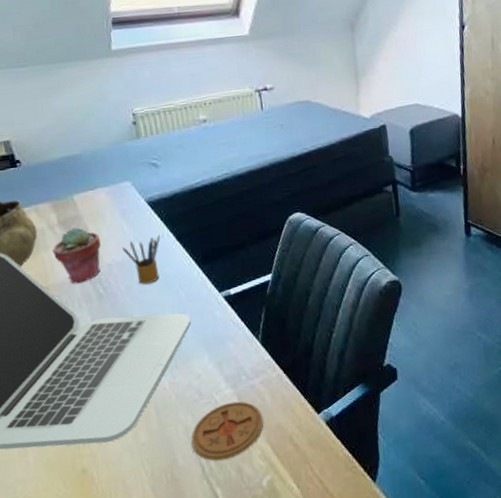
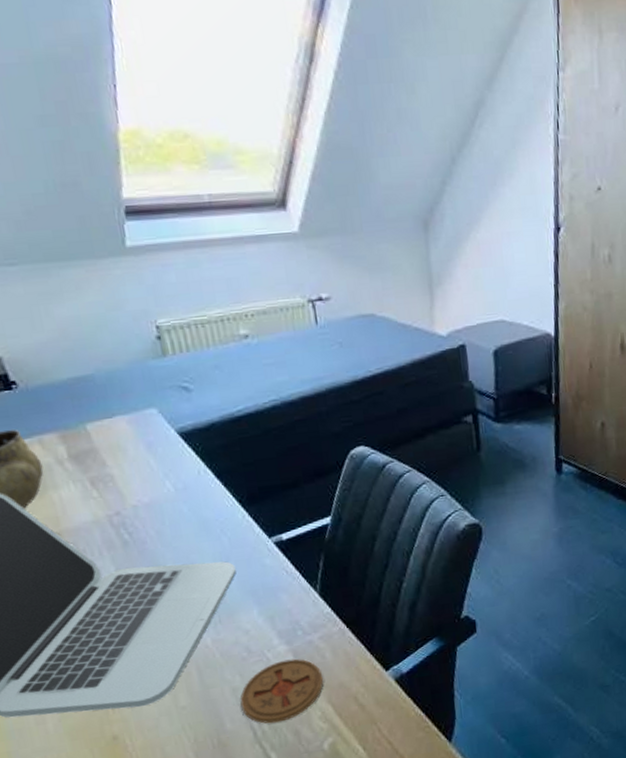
potted succulent: present [52,227,101,284] -> none [63,462,125,529]
pencil box: present [122,235,161,285] -> none [150,472,197,529]

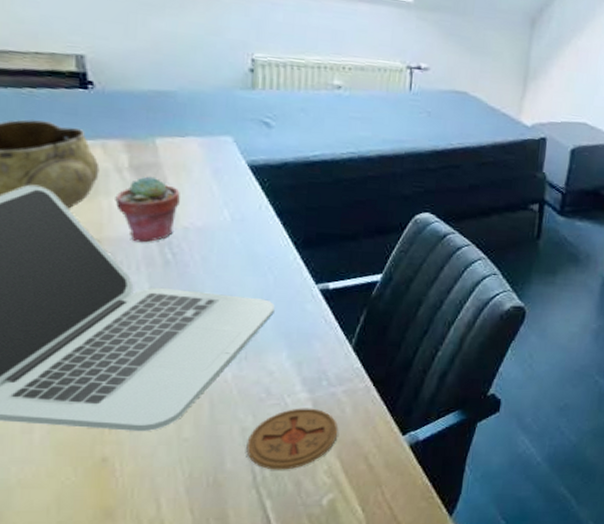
potted succulent: none [63,462,125,529] -> present [115,176,180,243]

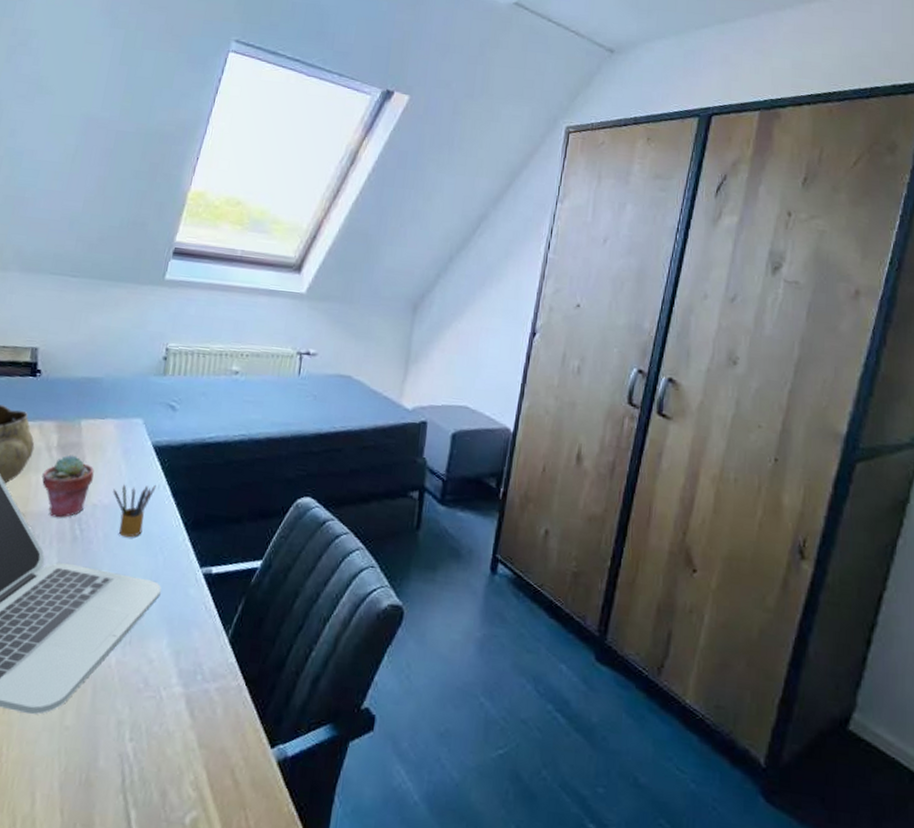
pencil box: none [206,206,257,259] -> present [113,484,156,538]
coaster: present [246,408,338,470] -> none [119,703,208,776]

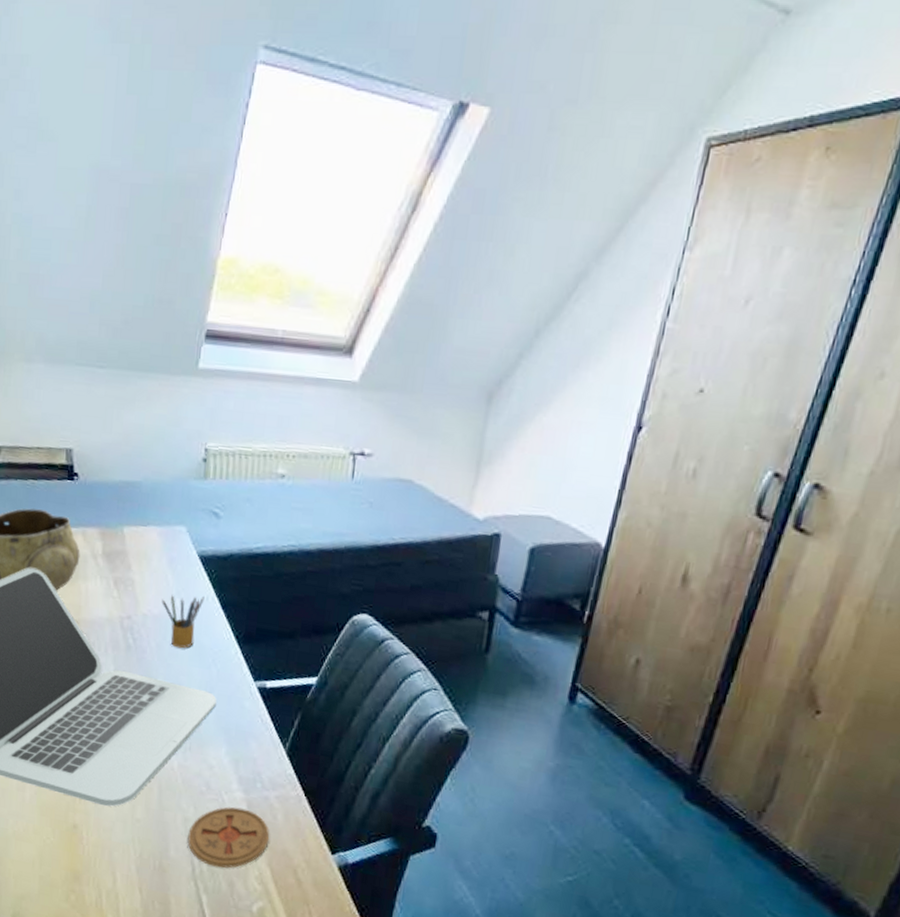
potted succulent: present [42,454,94,518] -> none [91,563,141,626]
coaster: none [119,703,208,776] -> present [187,807,270,869]

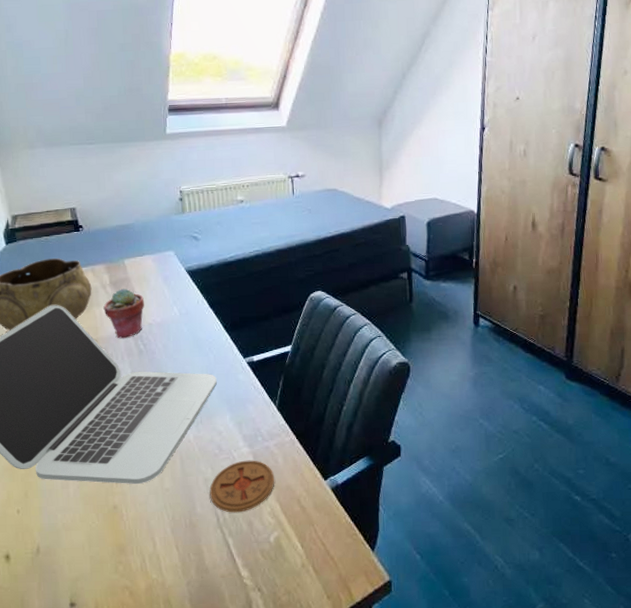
potted succulent: none [91,563,141,626] -> present [103,288,144,339]
pencil box: present [162,595,205,649] -> none [162,301,196,345]

